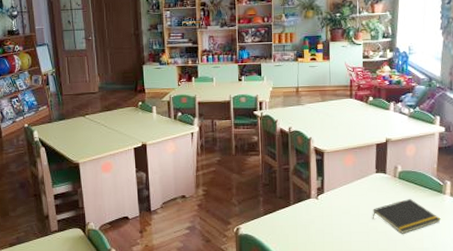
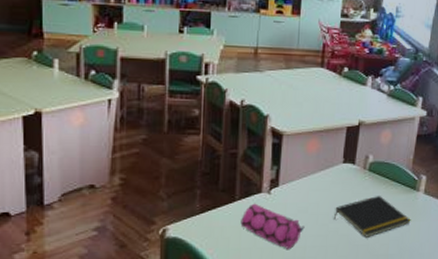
pencil case: none [296,207,349,243] -> present [240,203,305,249]

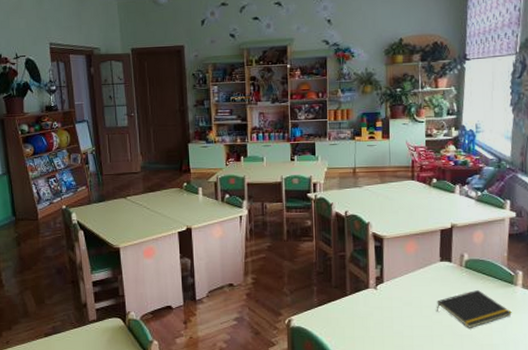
pencil case: present [240,203,305,249] -> none [353,297,410,338]

